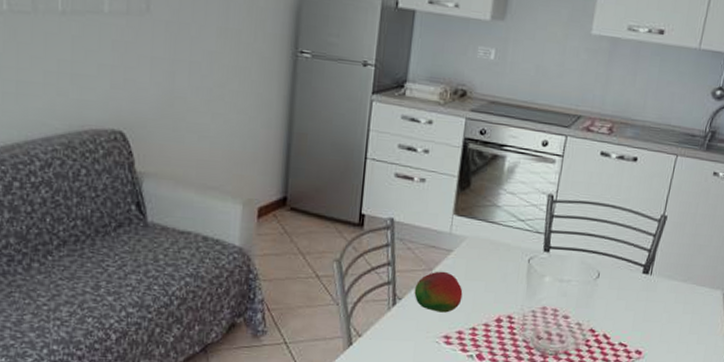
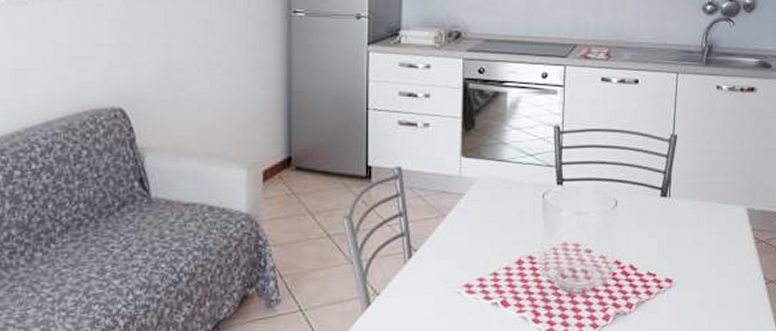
fruit: present [414,271,463,313] -> none [429,216,479,260]

